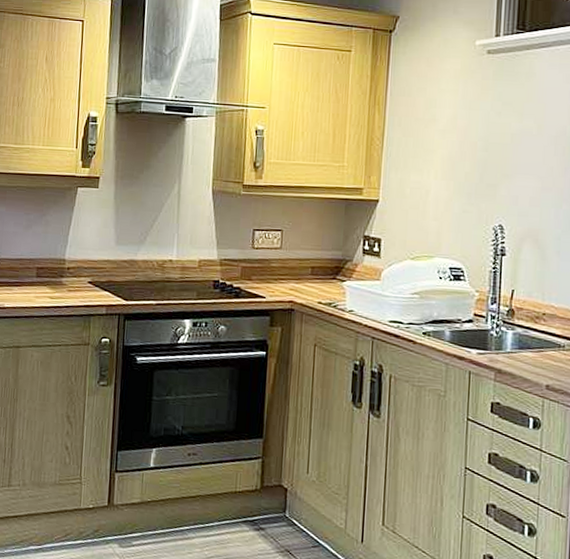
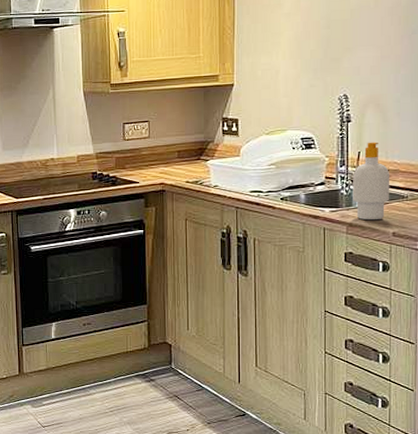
soap bottle: none [503,280,546,369] -> present [353,142,390,221]

